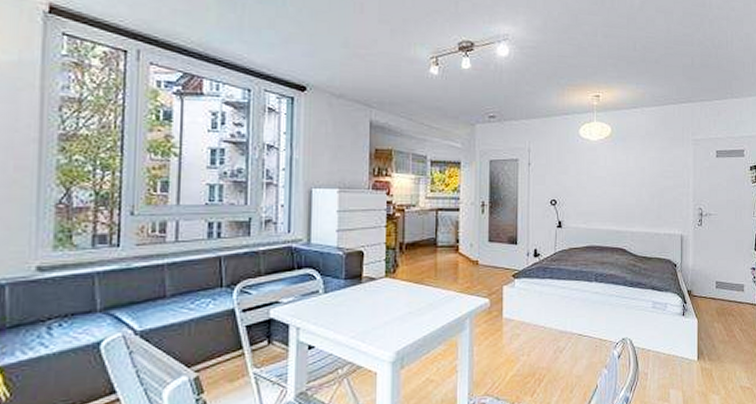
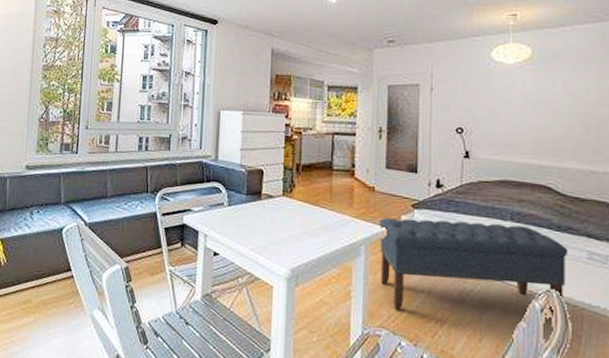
bench: none [483,285,639,376] -> present [379,217,568,318]

